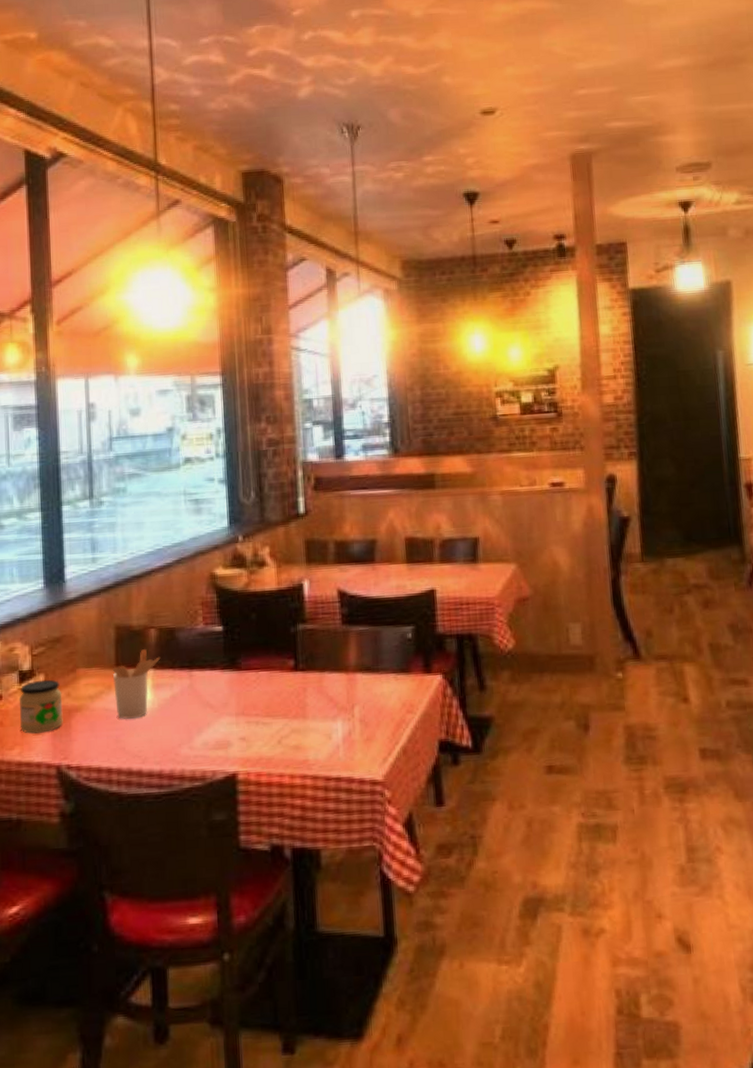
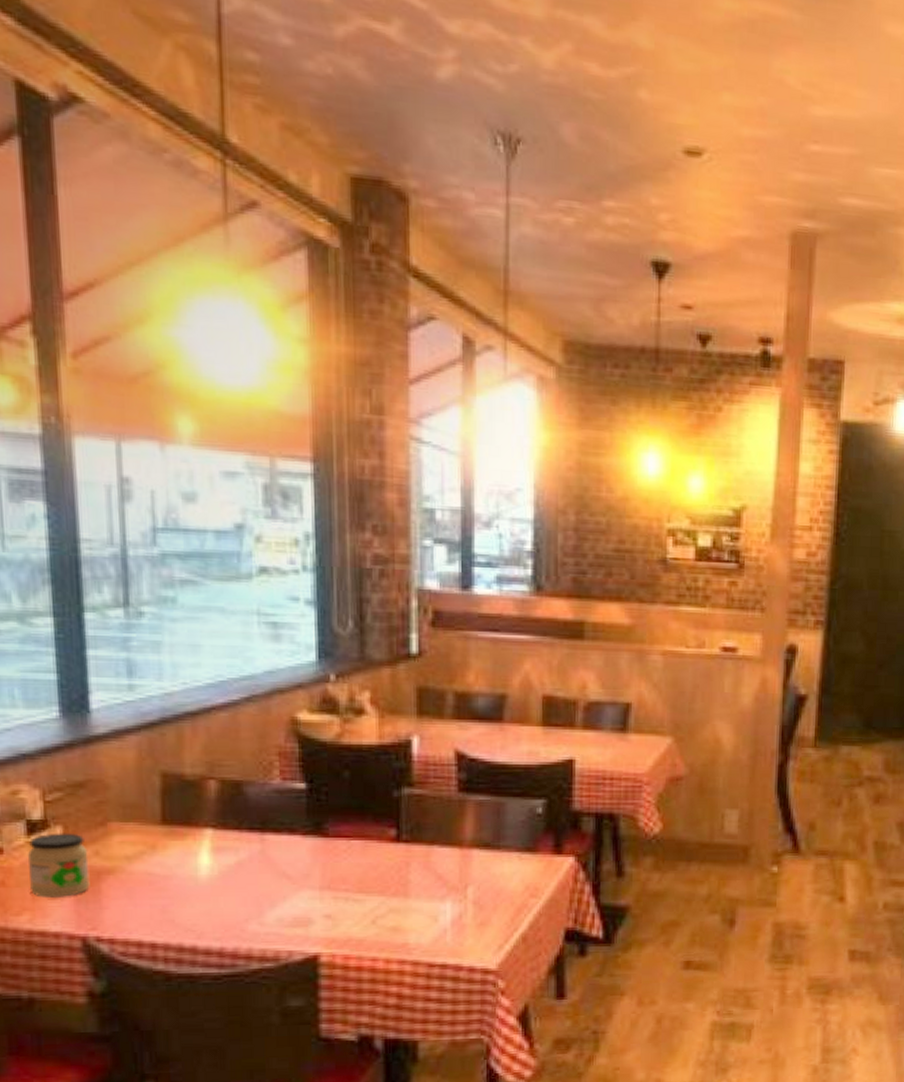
utensil holder: present [112,649,161,720] -> none [156,804,223,887]

